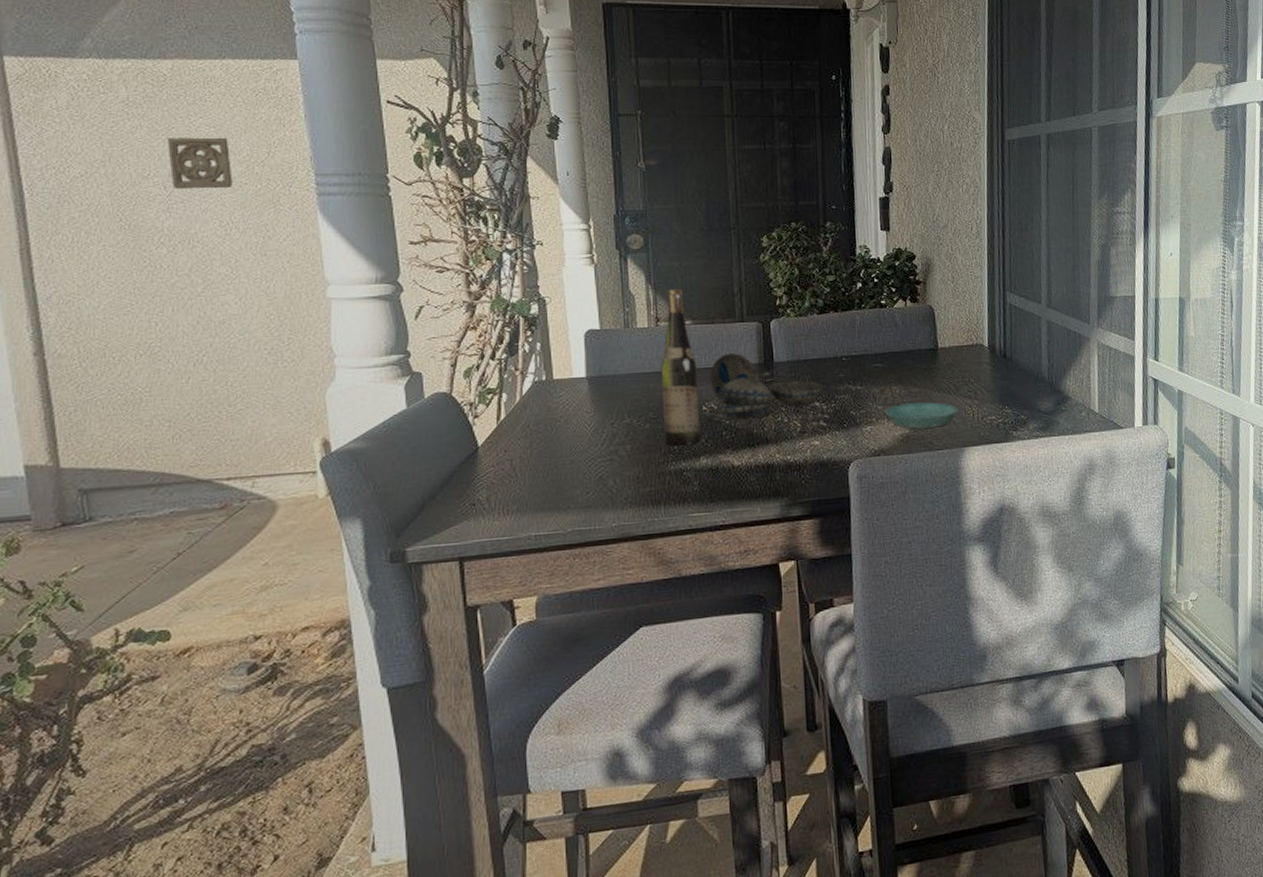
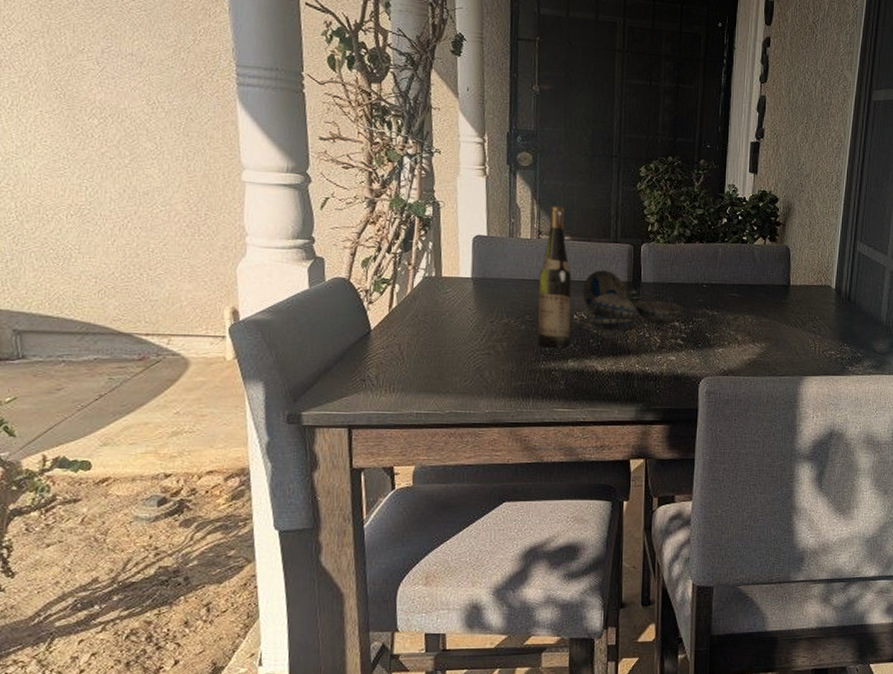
wall ornament: present [168,137,233,190] -> none [101,16,160,70]
saucer: present [884,402,959,429] -> none [736,332,803,356]

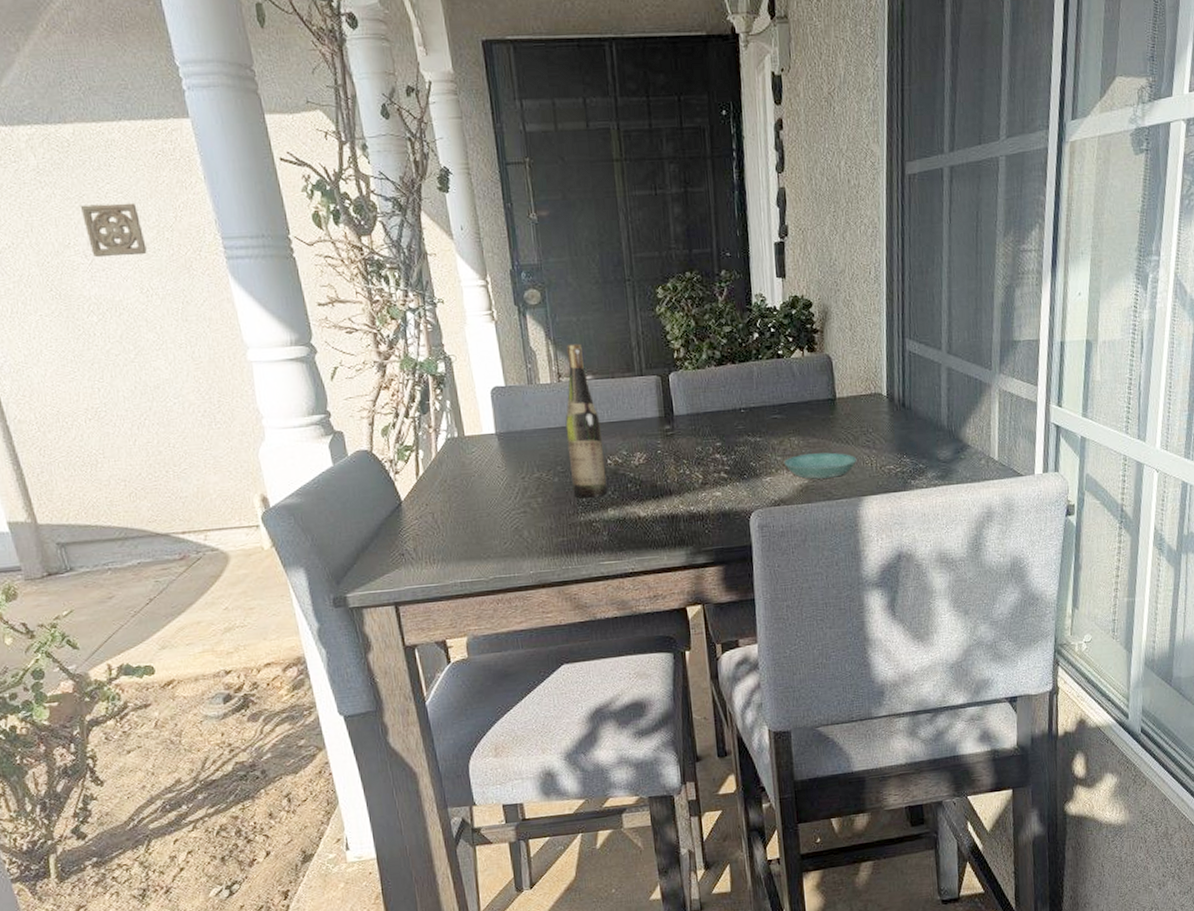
wall ornament: none [101,16,160,70] -> present [81,202,147,258]
decorative bowl: present [582,270,684,331] -> none [612,407,724,473]
saucer: none [736,332,803,356] -> present [783,452,857,479]

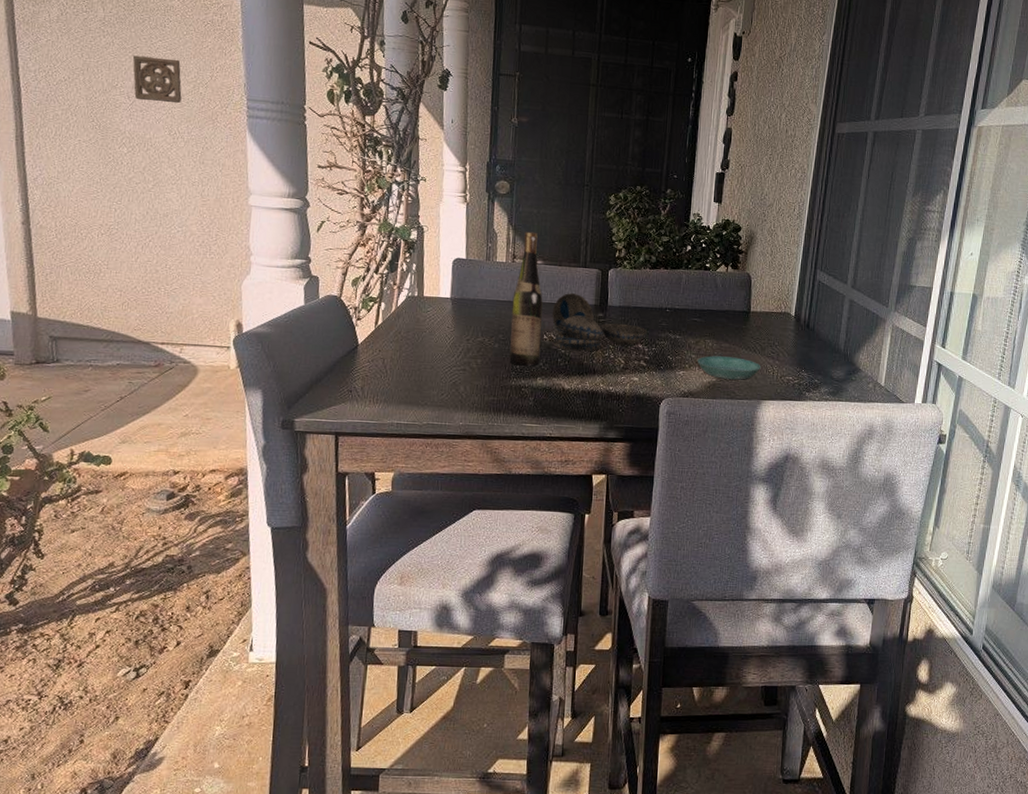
decorative bowl: none [612,407,724,473] -> present [552,293,648,352]

